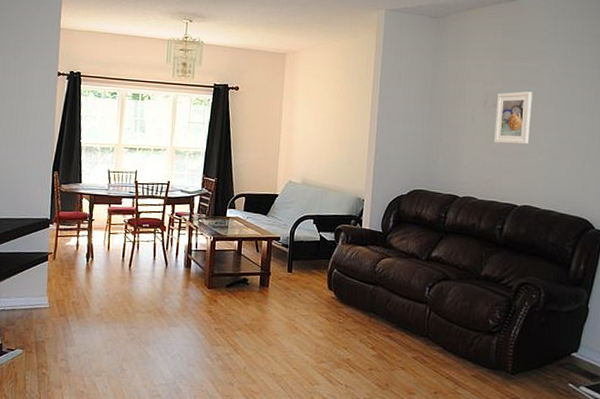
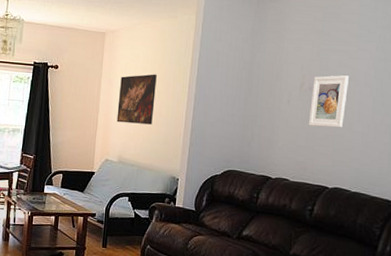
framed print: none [299,93,339,145] -> present [116,74,157,125]

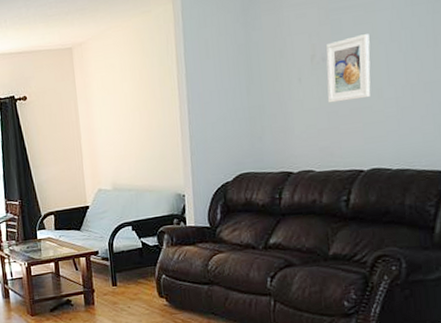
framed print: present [116,74,157,125] -> none [99,82,144,146]

